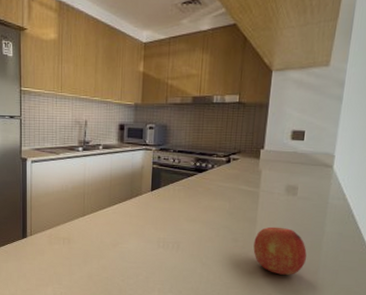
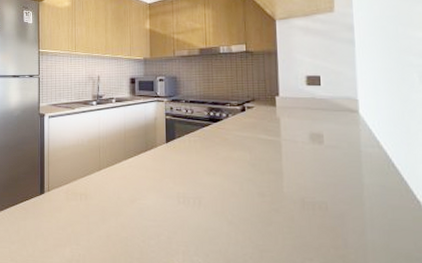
fruit: present [253,226,307,275] -> none [283,179,348,236]

